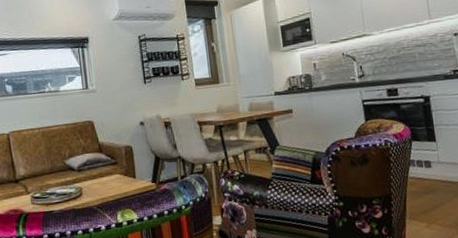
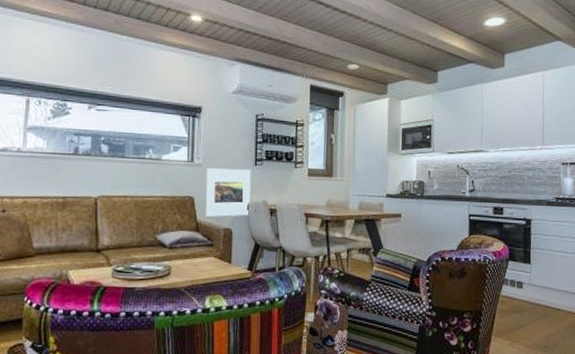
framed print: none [100,88,147,137] -> present [206,168,251,217]

